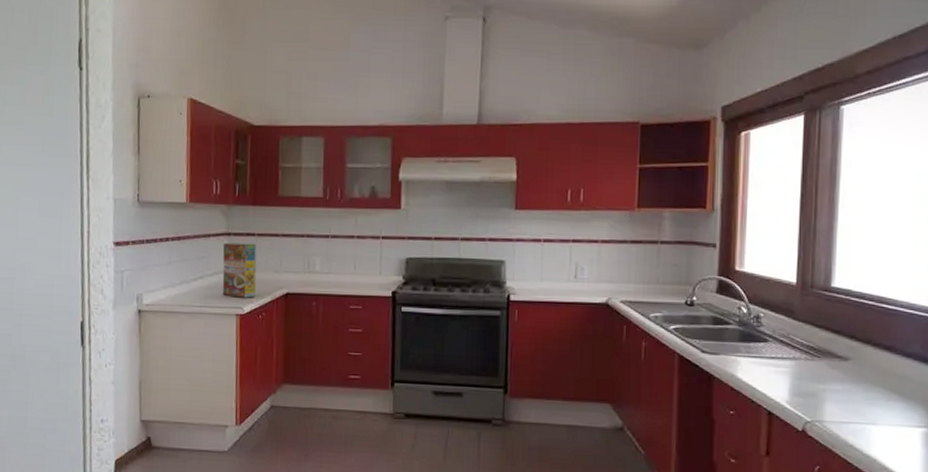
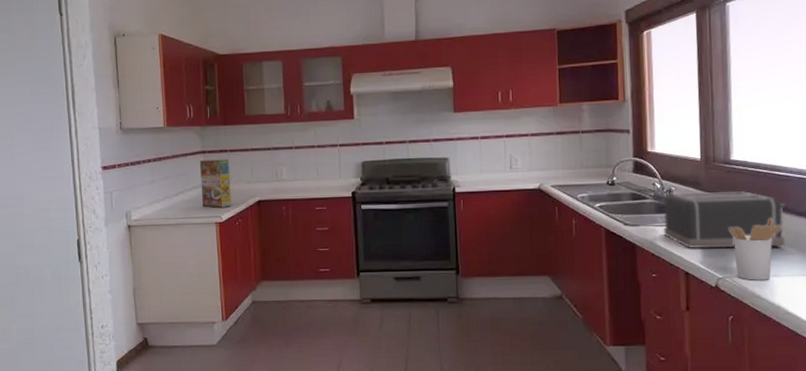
toaster: none [746,319,891,392] -> present [663,191,786,249]
utensil holder: none [823,357,886,428] -> present [729,218,782,281]

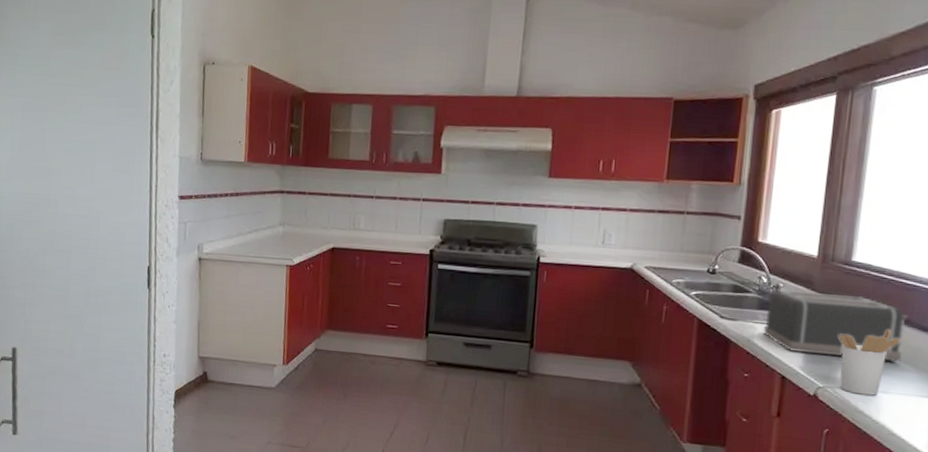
cereal box: present [199,159,231,208] -> none [275,199,307,251]

